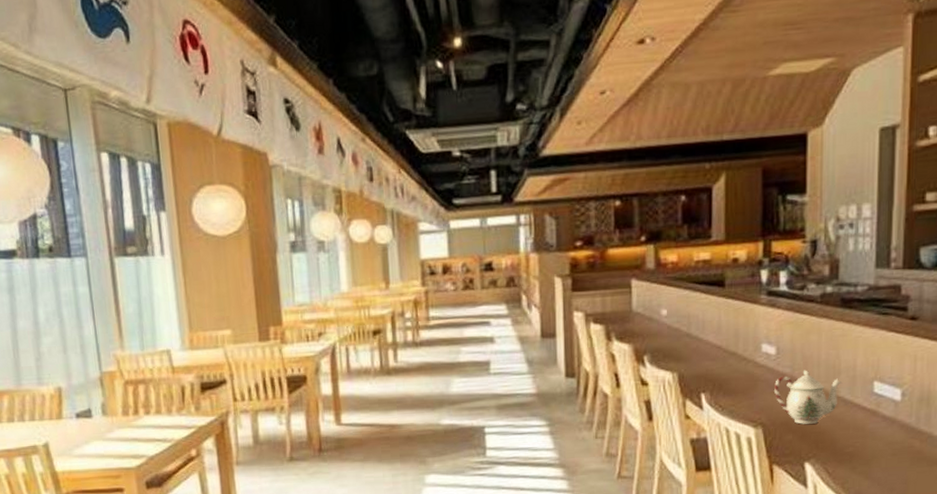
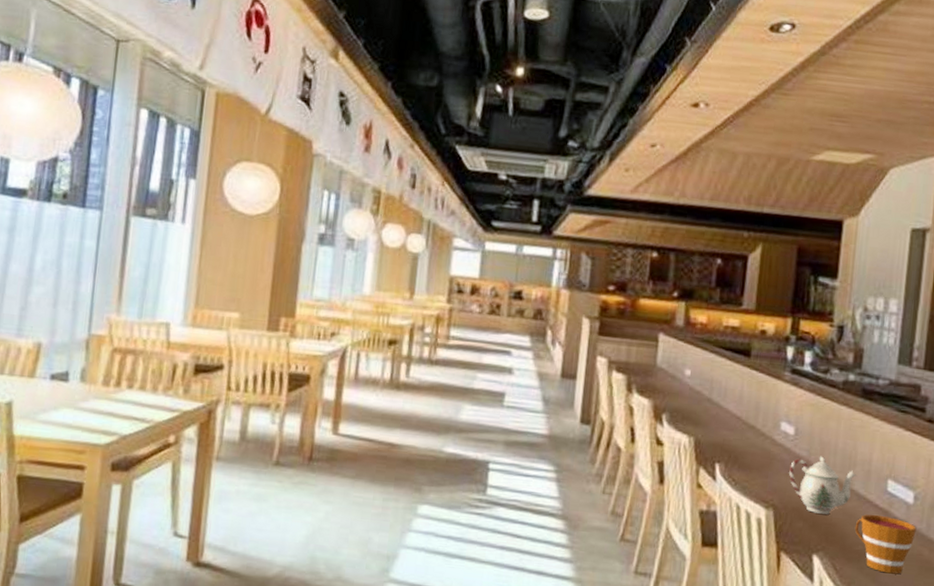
cup: none [844,416,906,469] -> present [854,514,917,574]

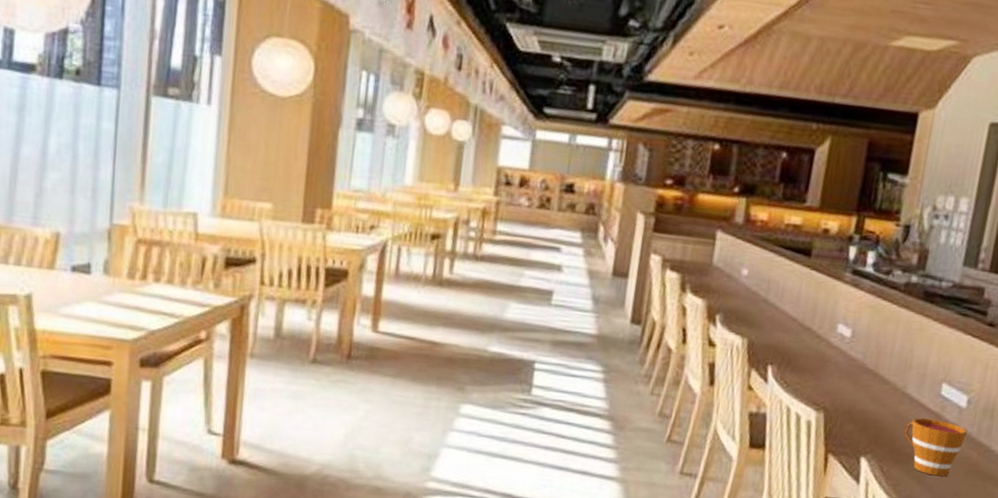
teapot: present [789,456,857,514] -> none [842,359,912,418]

